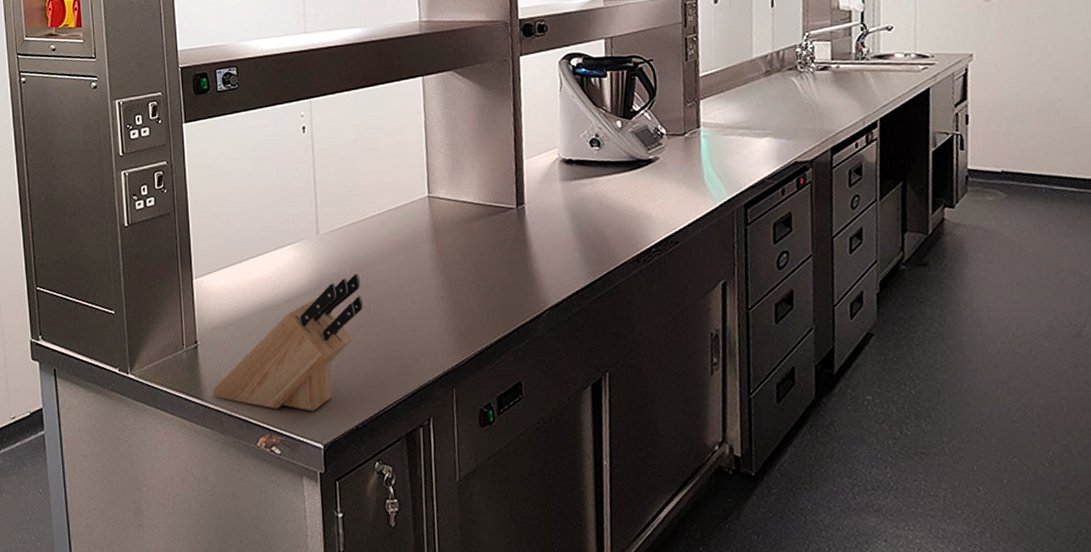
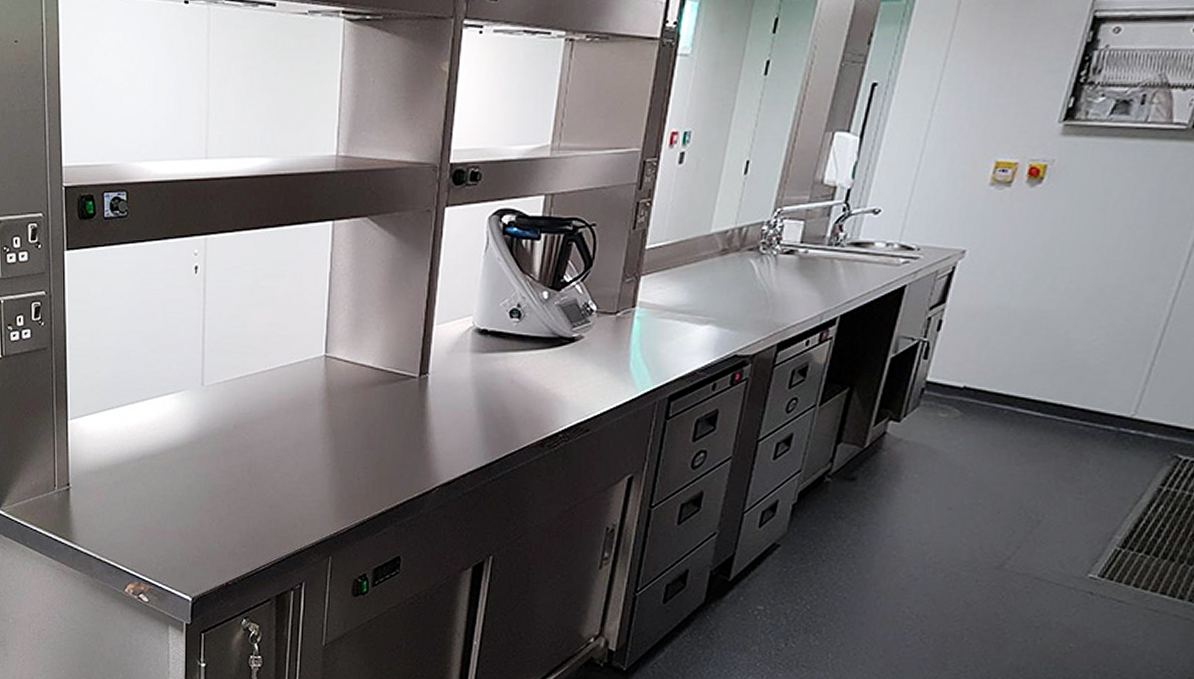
knife block: present [211,273,363,412] -> none [81,430,244,564]

